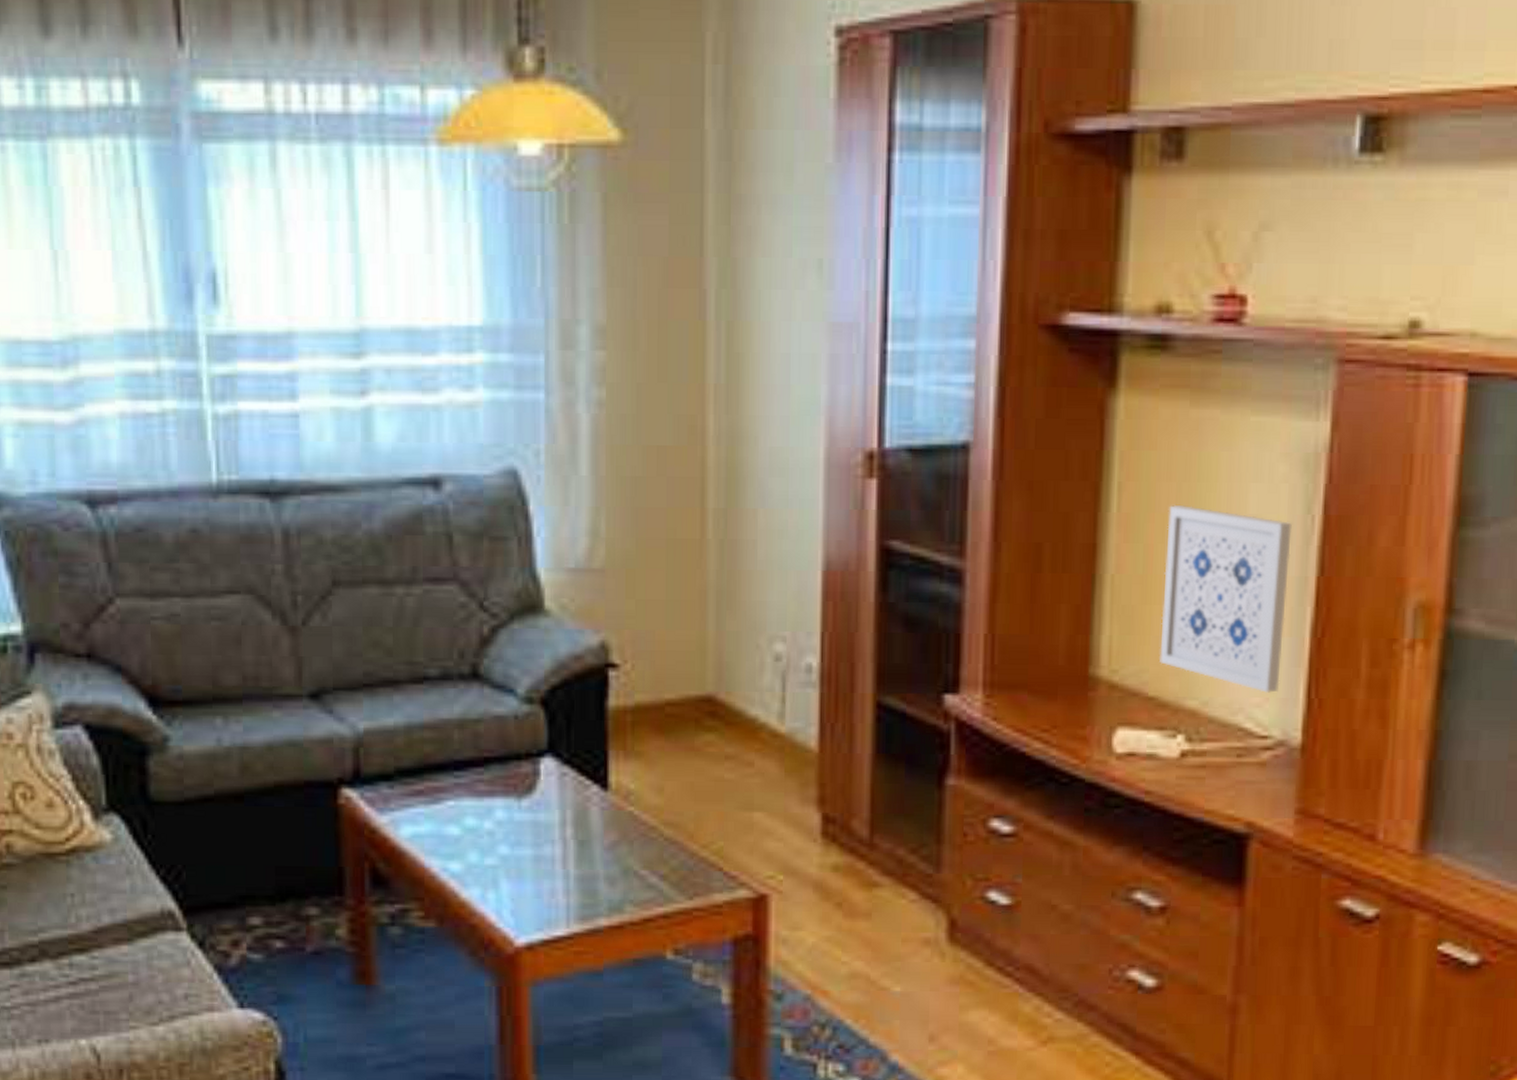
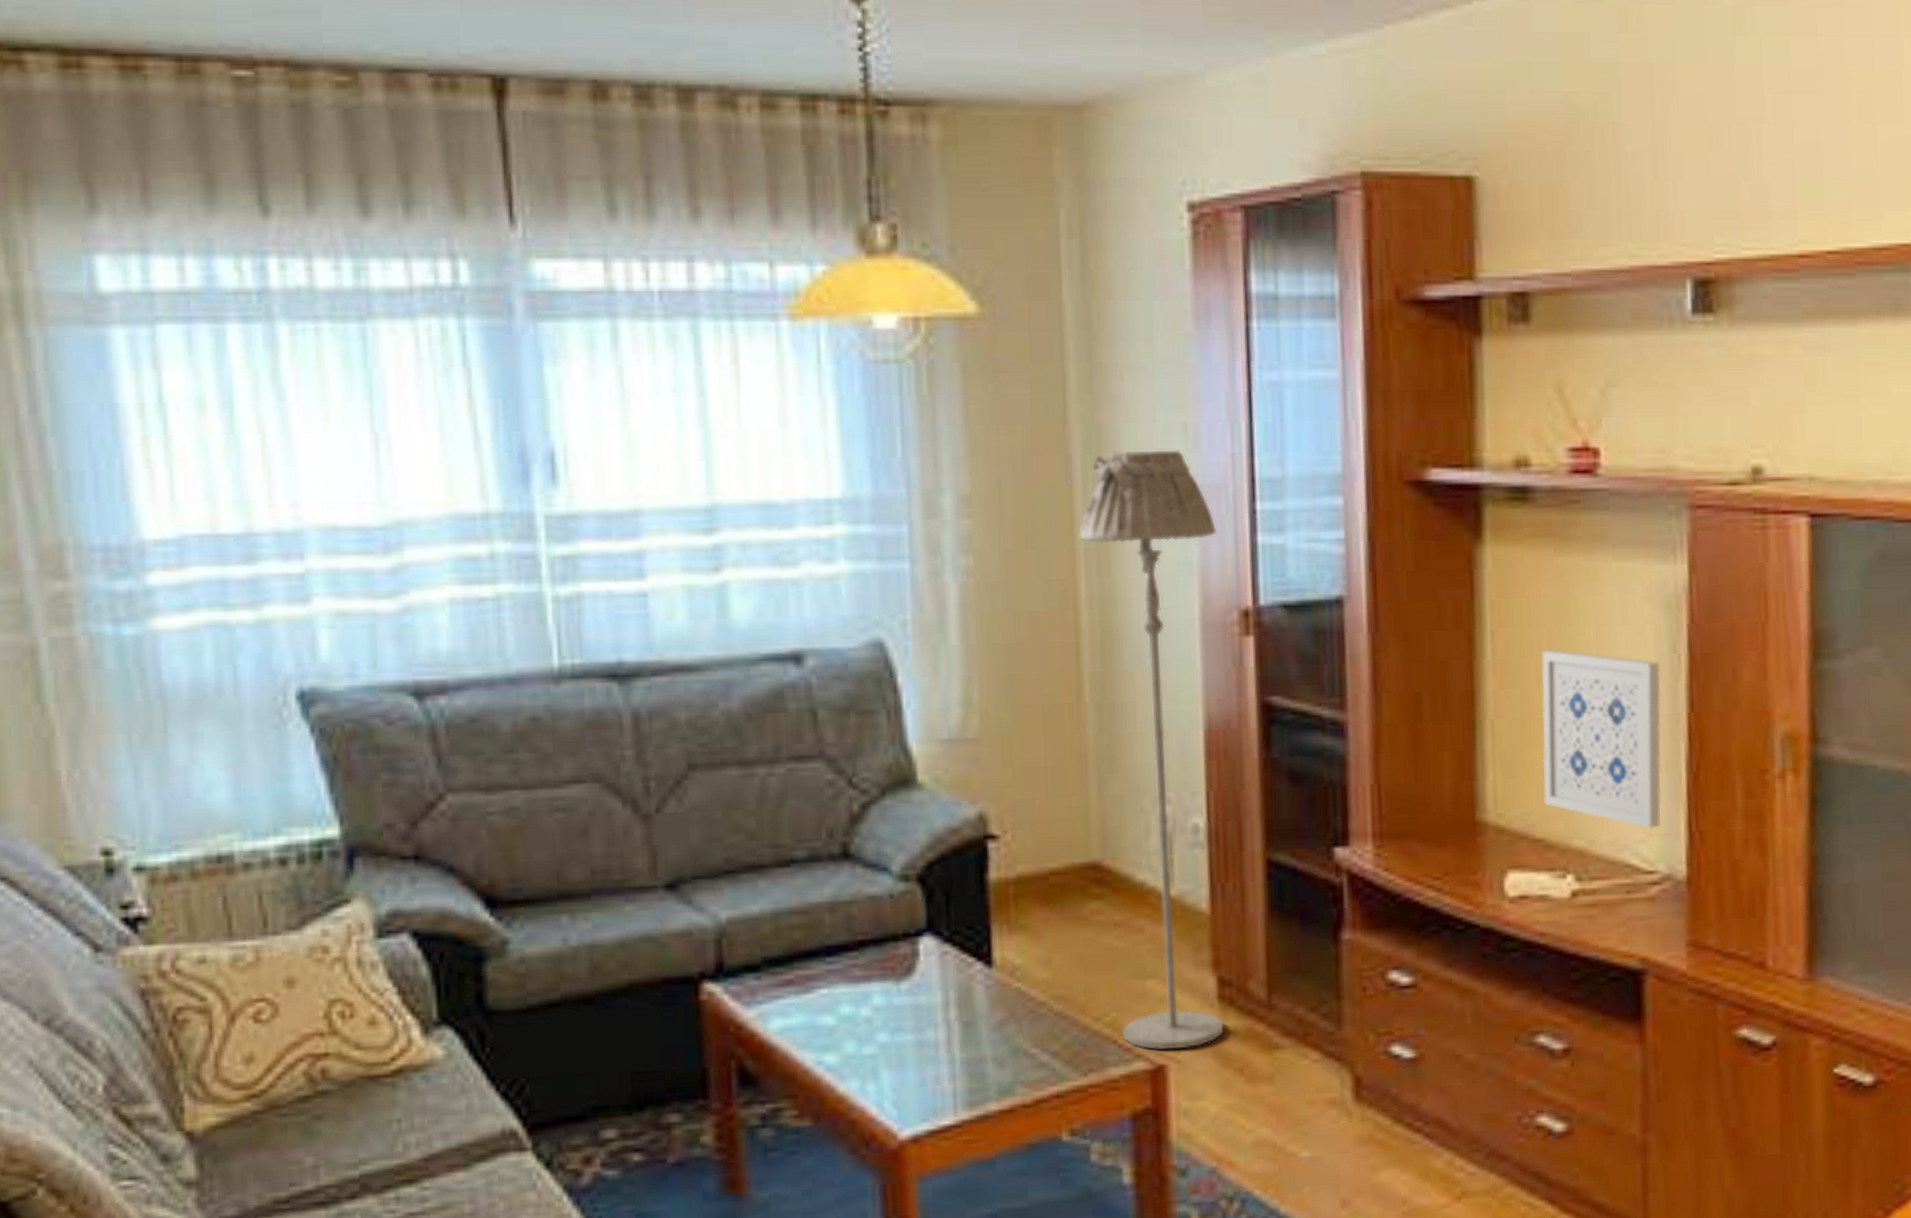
floor lamp: none [710,285,847,881] -> present [1079,450,1225,1050]

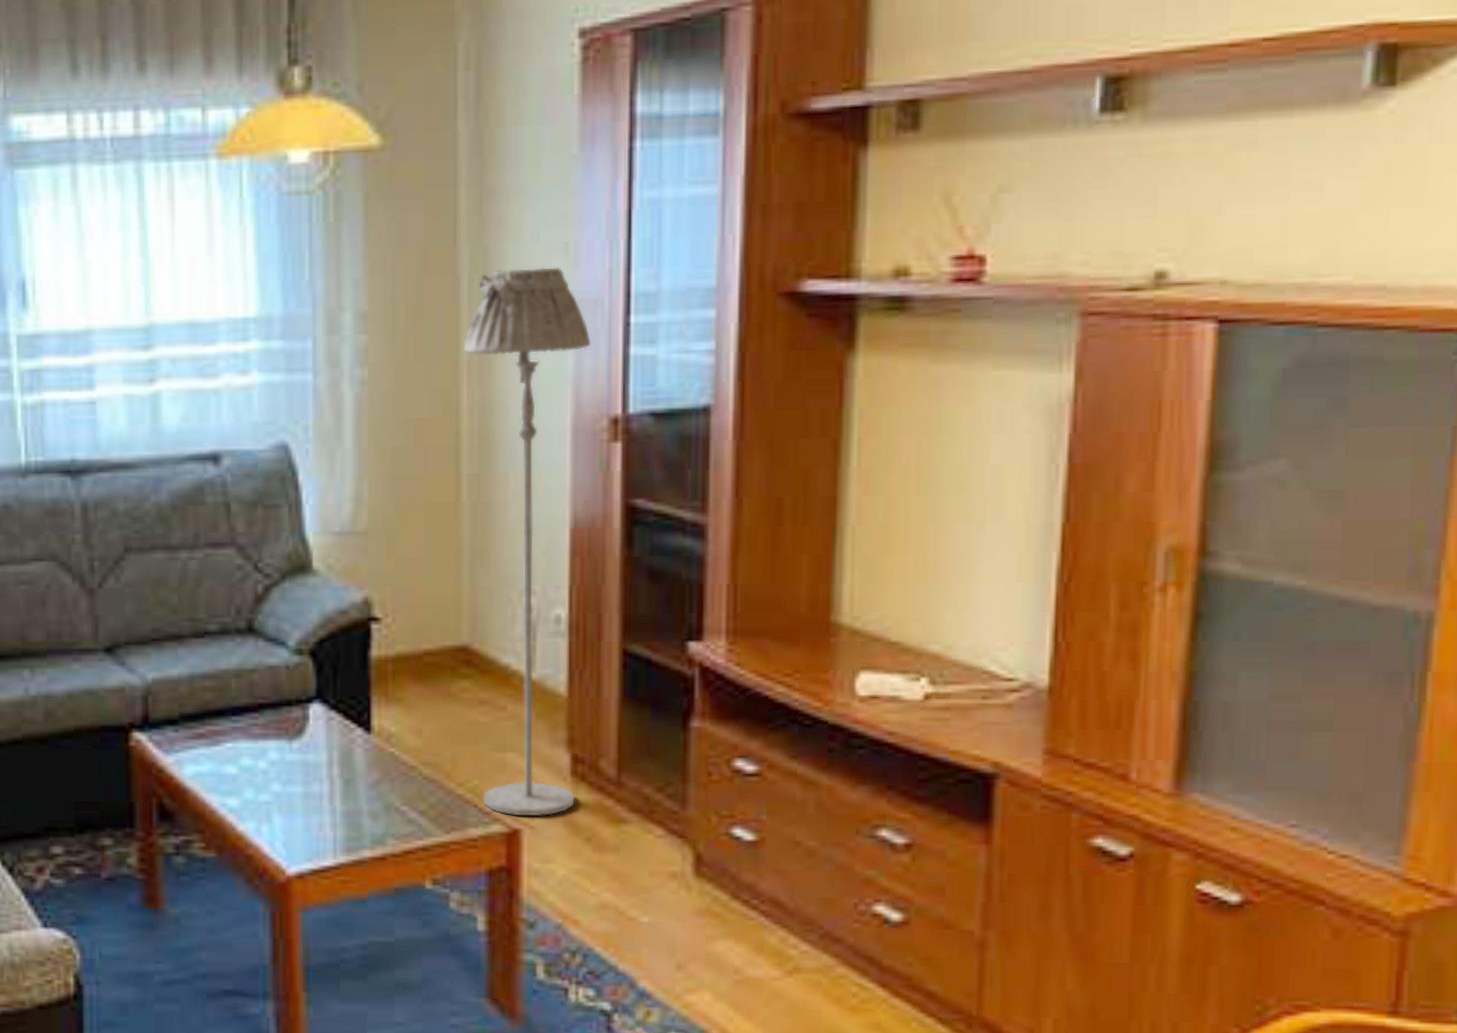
wall art: present [1541,649,1661,829] -> none [902,457,1035,636]

